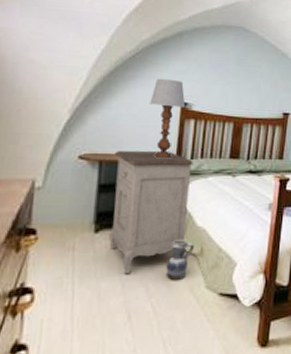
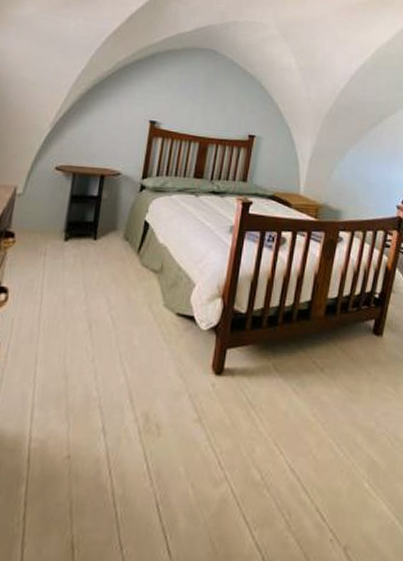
nightstand: present [109,150,193,275] -> none [77,164,159,284]
table lamp: present [150,78,186,159] -> none [122,97,155,175]
ceramic jug: present [166,238,194,280] -> none [126,253,155,295]

